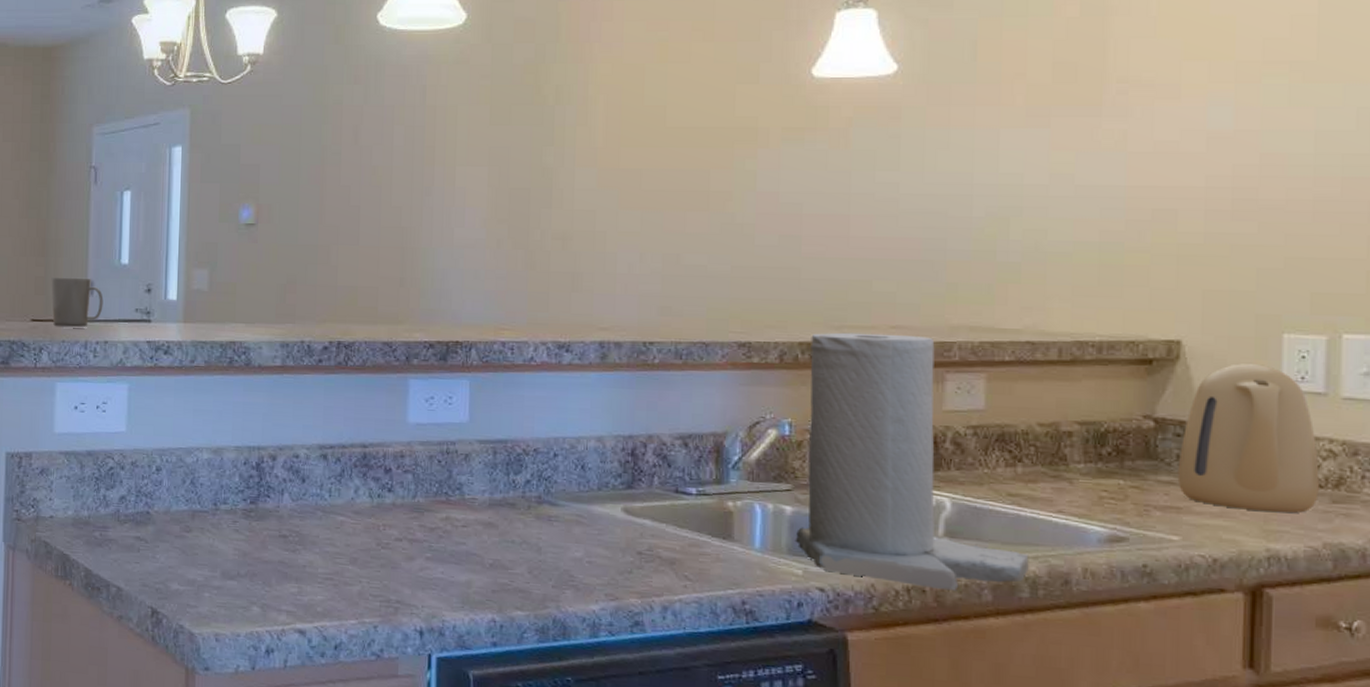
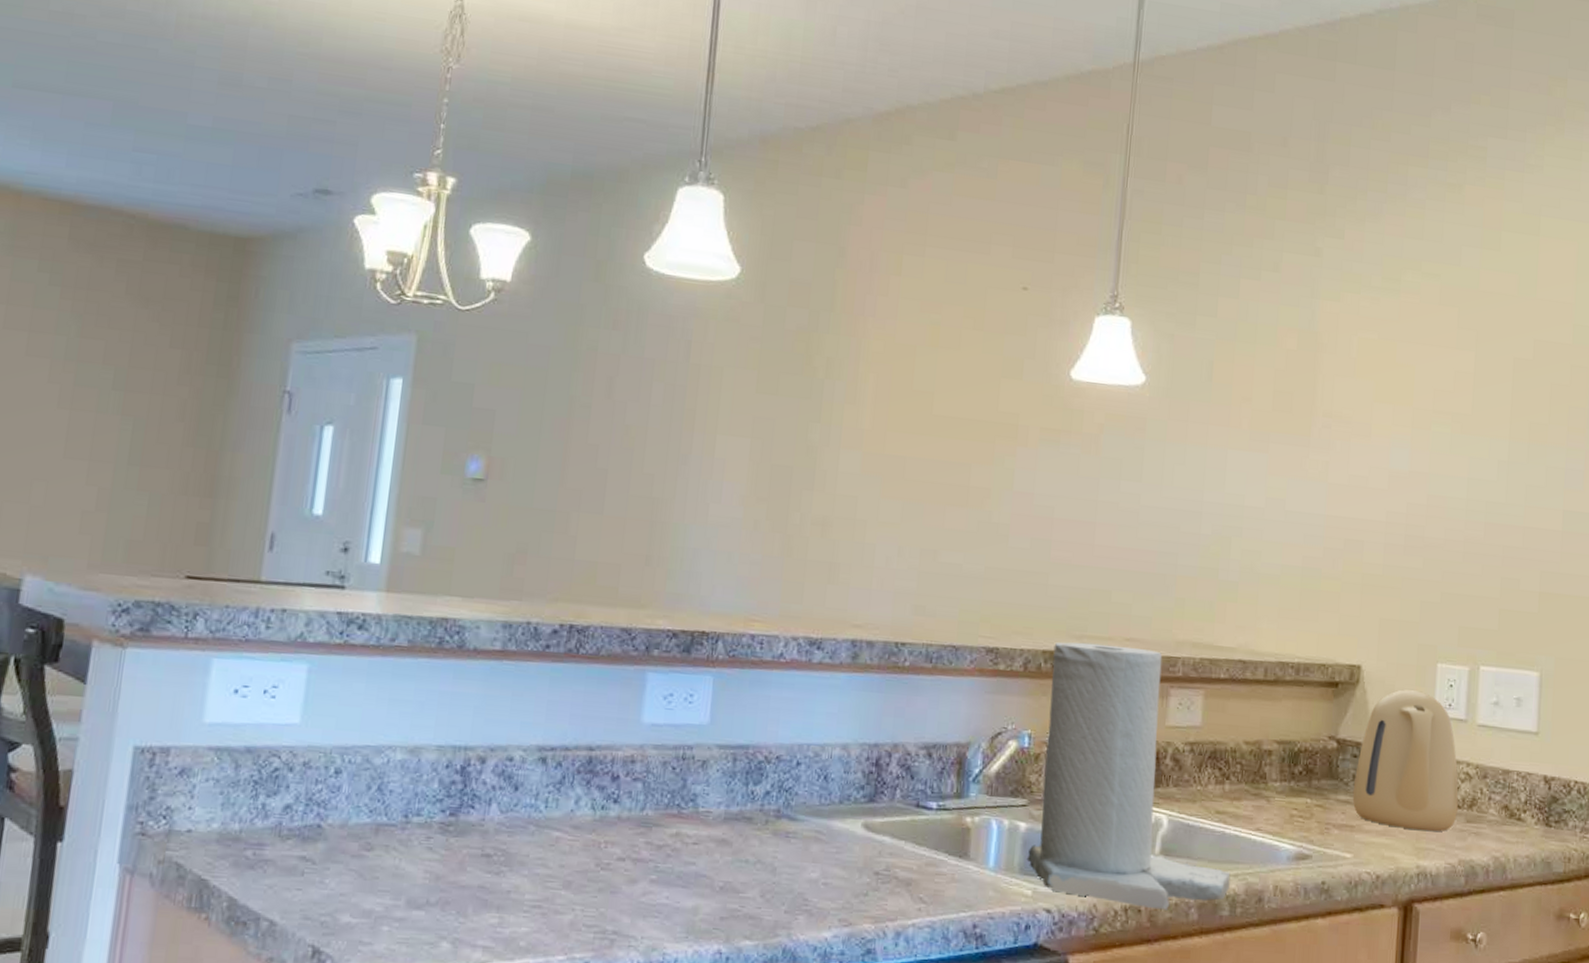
mug: present [51,277,104,328] -> none [215,525,286,591]

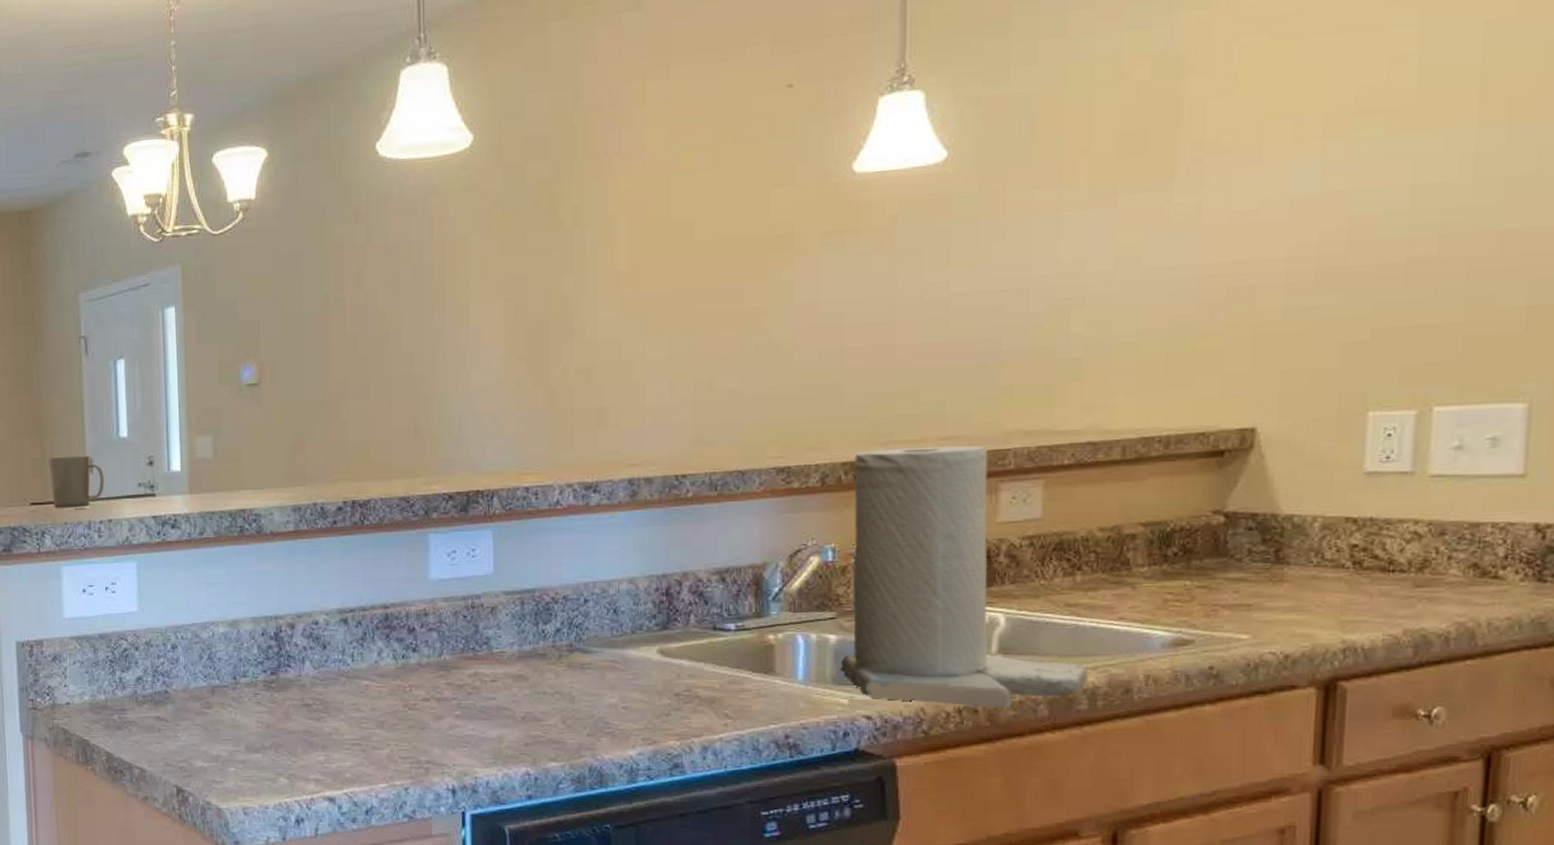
mug: none [215,525,286,591] -> present [48,455,105,509]
kettle: present [1352,689,1459,832] -> none [1248,445,1402,602]

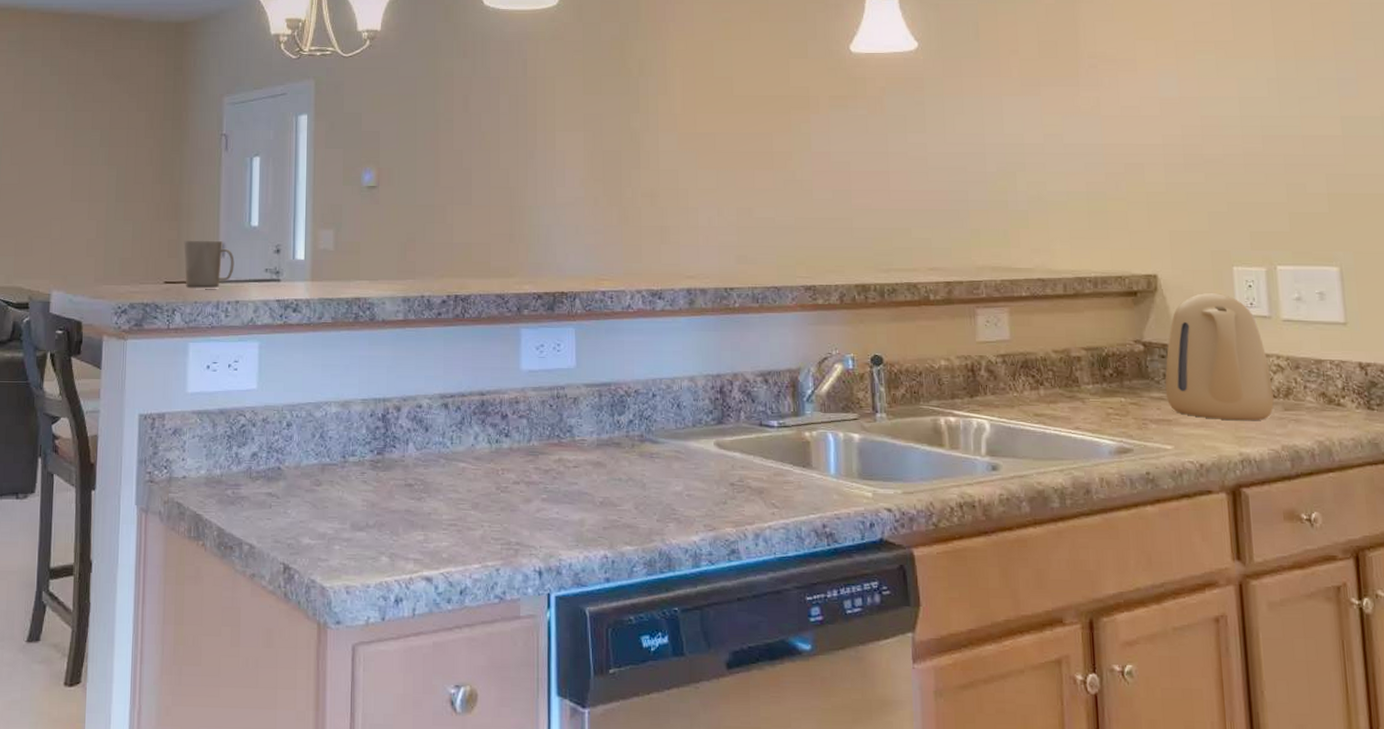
paper towel: present [840,445,1088,709] -> none [863,275,1057,505]
kettle: none [1248,445,1402,602] -> present [1165,292,1274,421]

